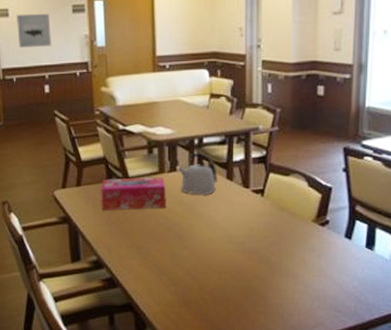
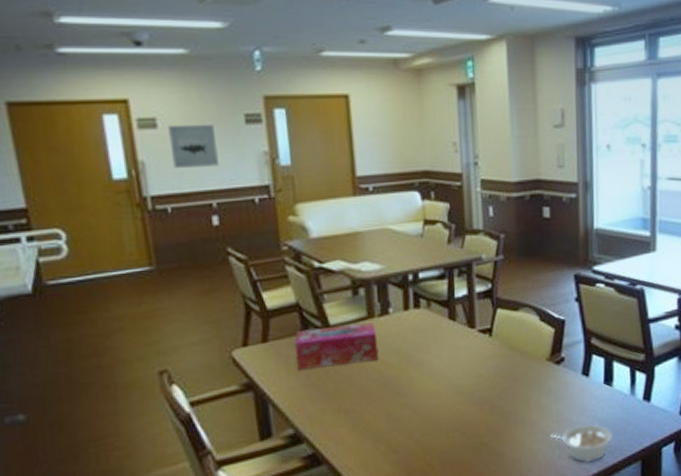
kettle: present [178,153,217,195] -> none [390,291,438,340]
legume: none [312,281,372,316] -> present [551,423,614,463]

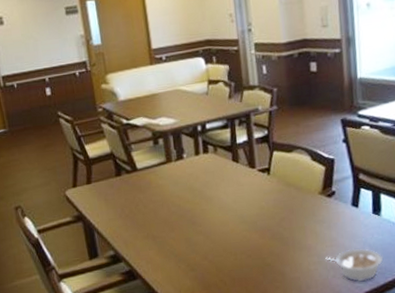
wall art: present [168,124,219,169] -> none [11,17,48,55]
tissue box: present [294,323,379,369] -> none [111,166,177,204]

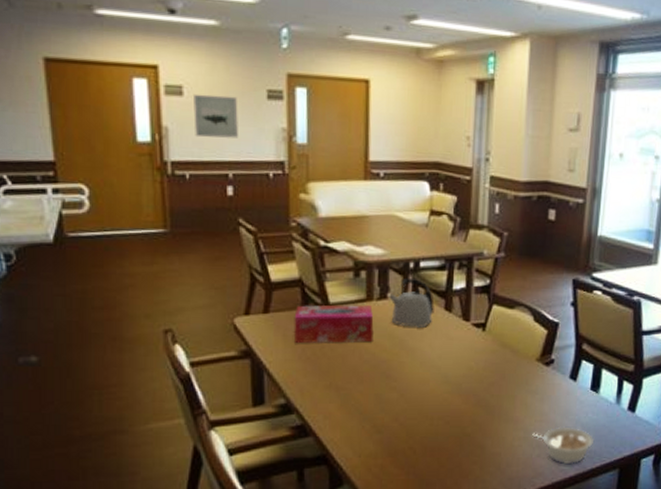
wall art: none [11,17,48,55] -> present [194,93,238,138]
tissue box: none [111,166,177,204] -> present [294,305,374,343]
kettle: none [184,139,224,180] -> present [389,279,434,328]

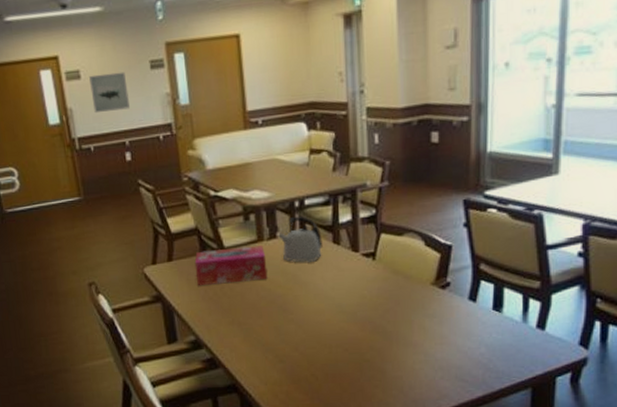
legume: present [532,426,595,465] -> none [433,348,502,386]

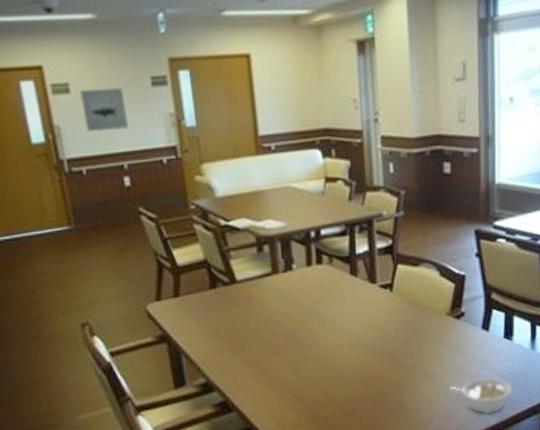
tissue box: present [194,246,268,285] -> none [203,278,284,323]
kettle: present [278,217,323,262] -> none [294,247,340,295]
legume: none [433,348,502,386] -> present [450,376,513,415]

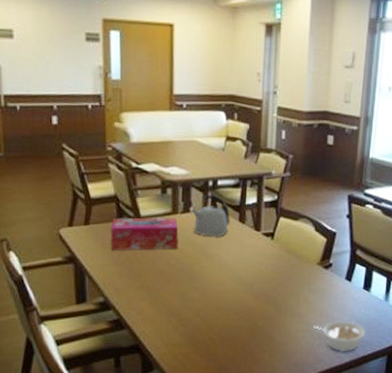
wall art: present [80,87,128,133] -> none [23,36,61,75]
tissue box: none [203,278,284,323] -> present [110,217,179,250]
kettle: none [294,247,340,295] -> present [191,195,230,237]

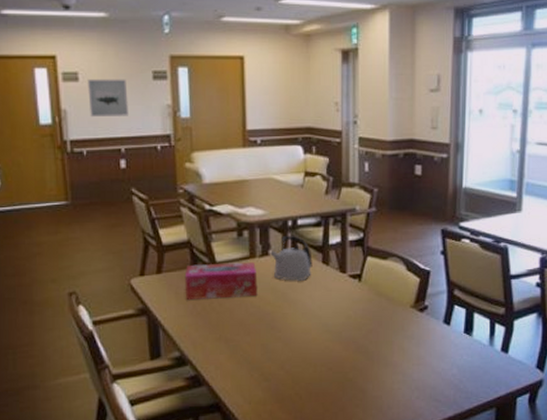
wall art: none [23,36,61,75] -> present [88,79,128,118]
legume: present [314,320,367,353] -> none [411,369,471,406]

